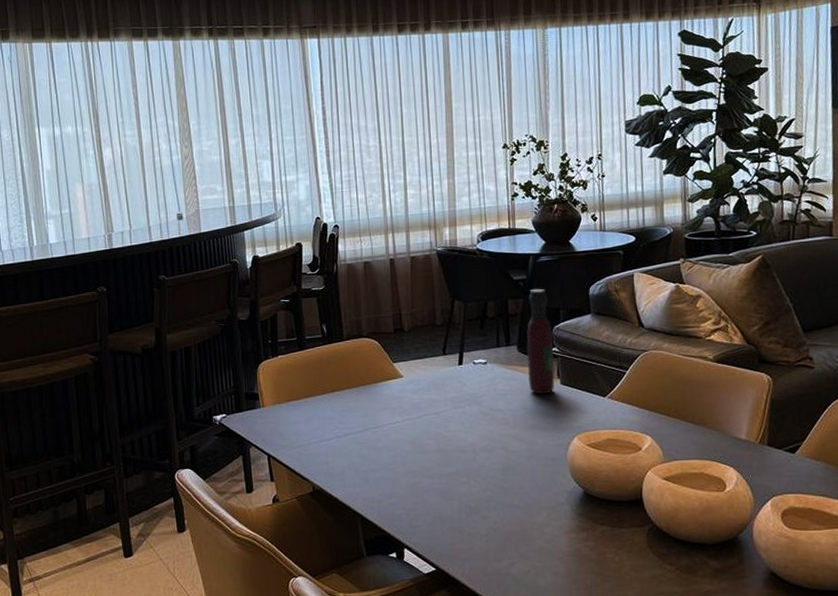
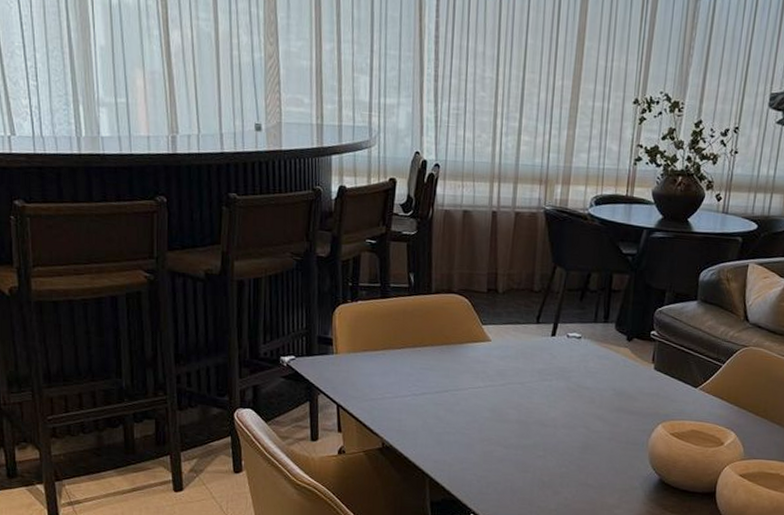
wine bottle: present [526,288,555,395] -> none [621,265,655,378]

